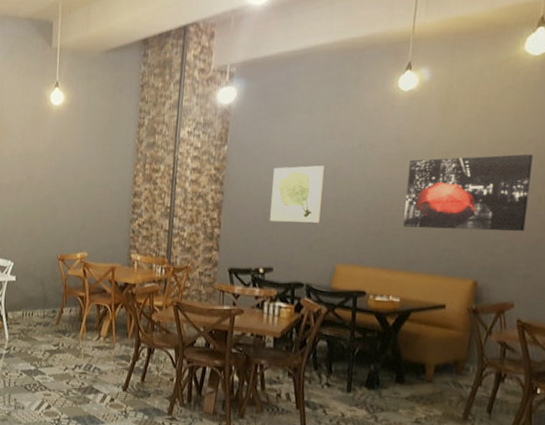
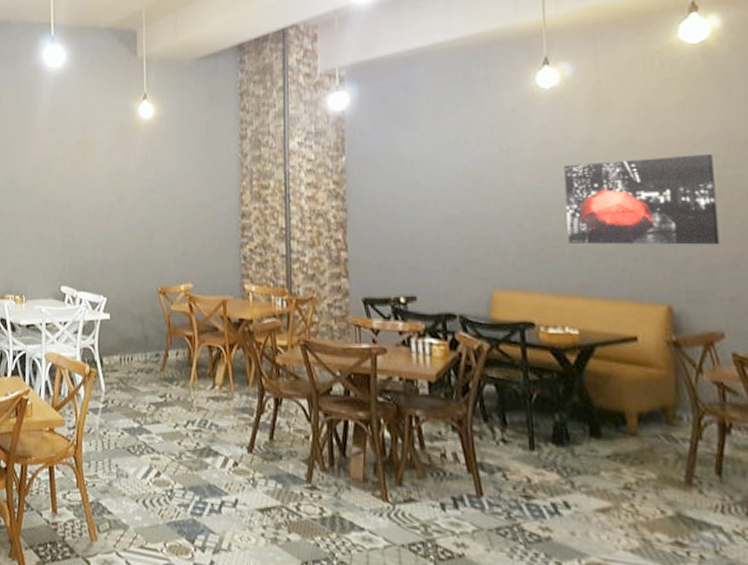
wall art: present [270,165,324,223] -> none [402,175,465,242]

